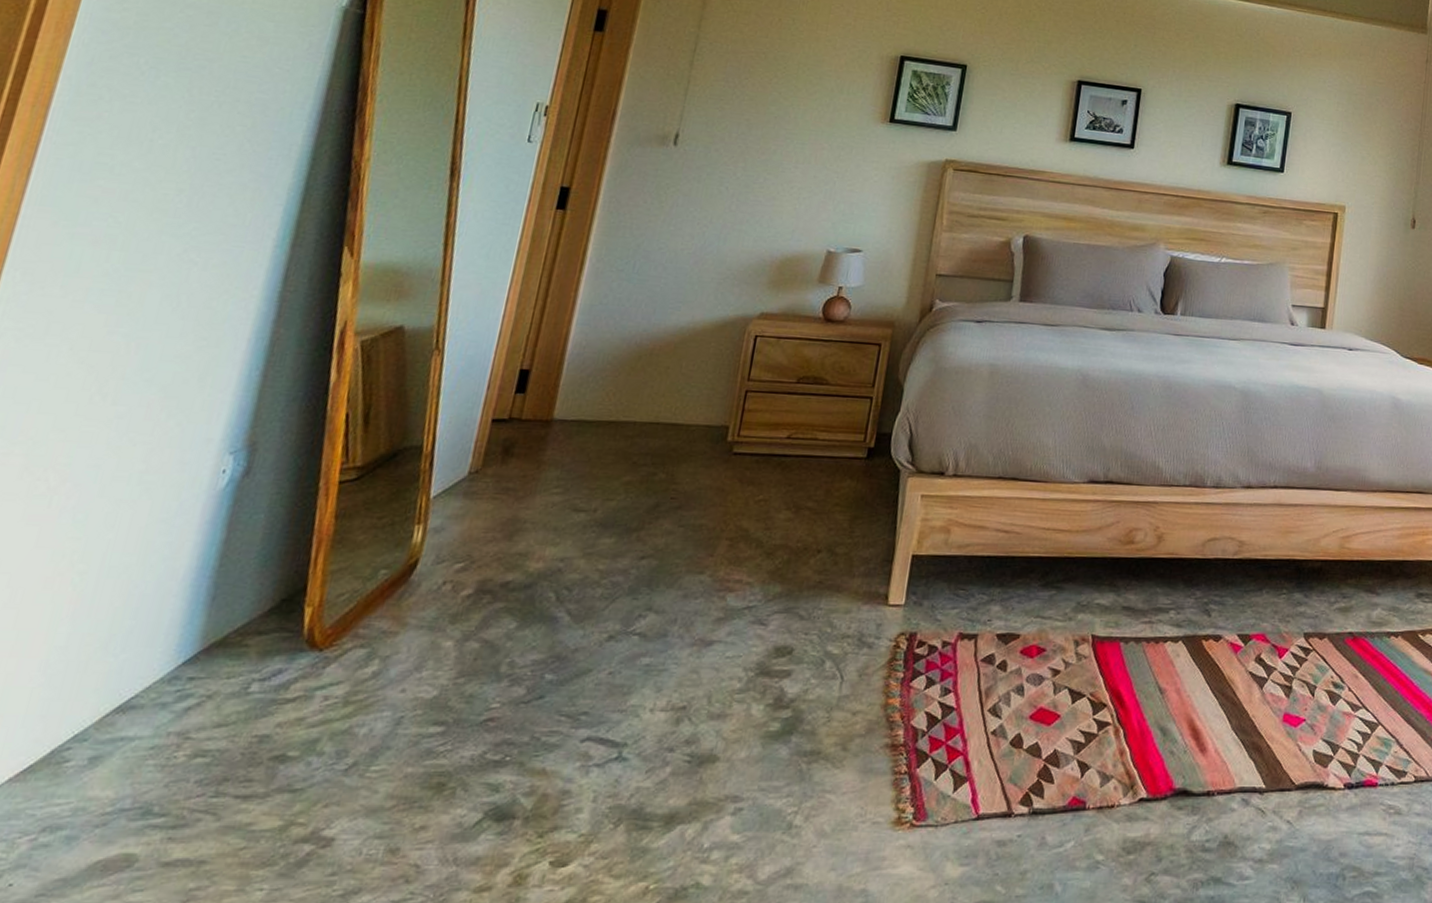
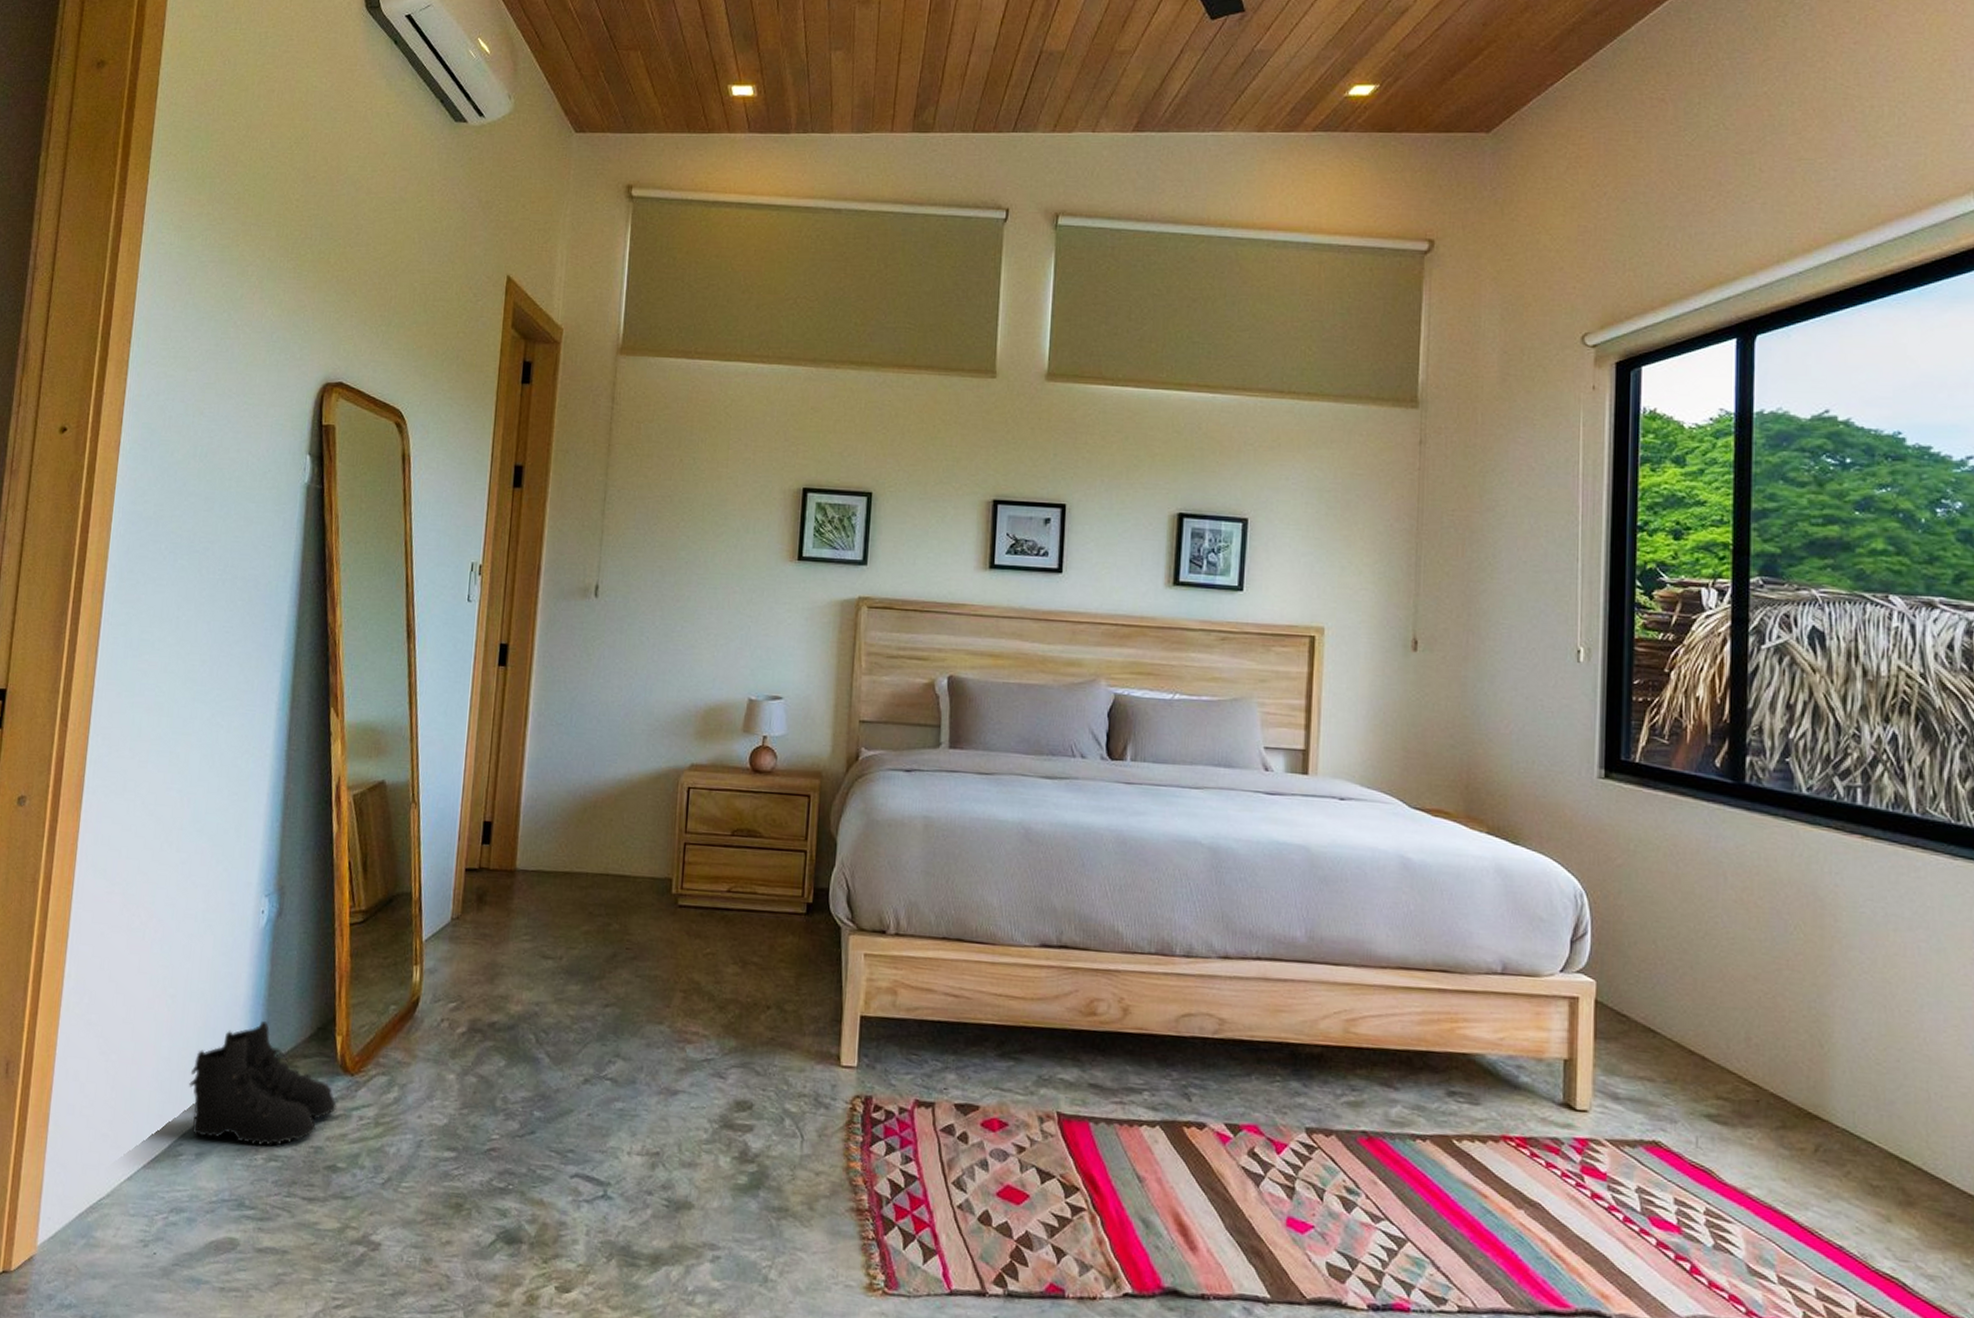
boots: none [88,596,296,740] -> present [189,1021,337,1147]

